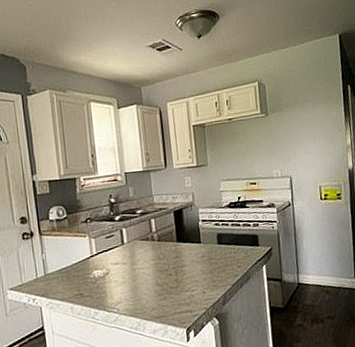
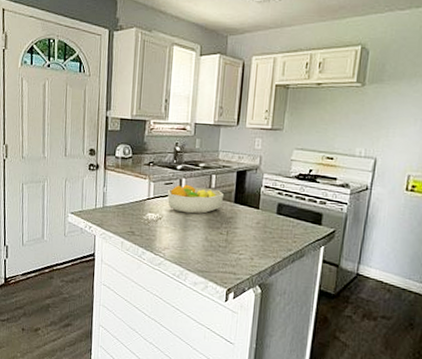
fruit bowl: none [109,232,166,263] -> present [167,184,224,214]

